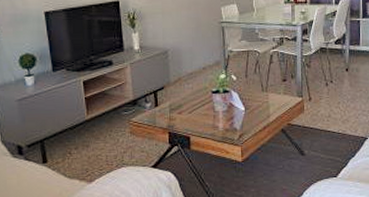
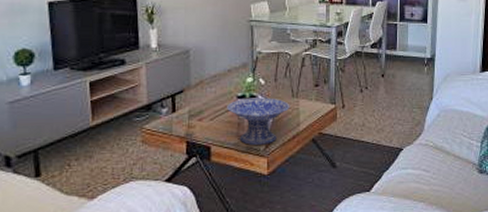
decorative bowl: none [202,92,260,135] -> present [226,97,290,145]

